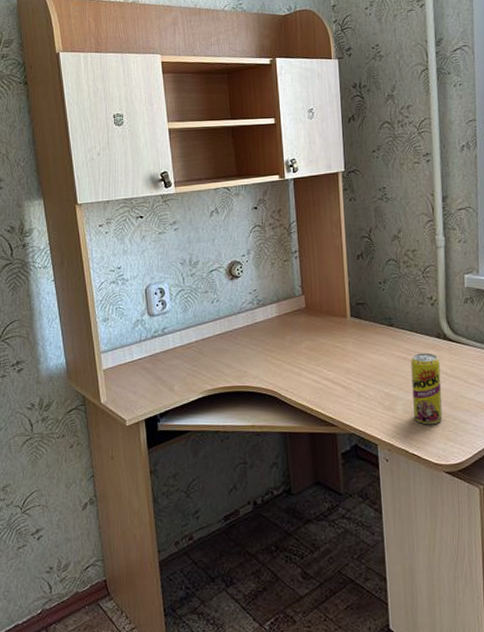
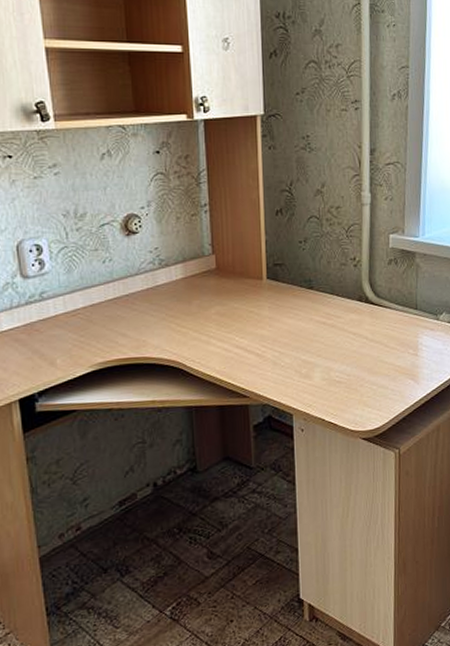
beverage can: present [410,352,443,425] -> none [330,316,362,392]

